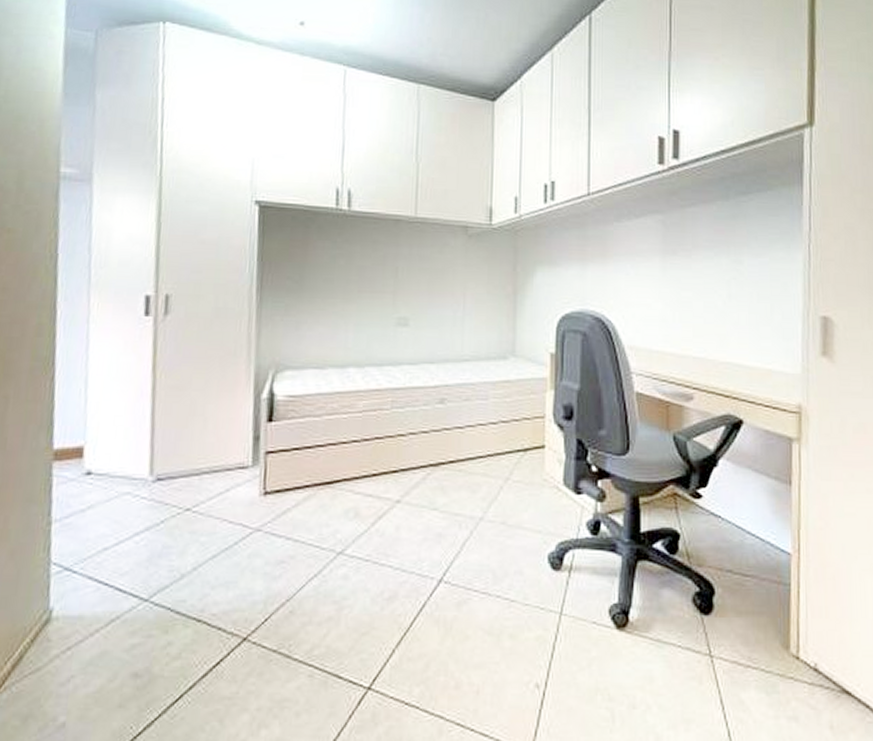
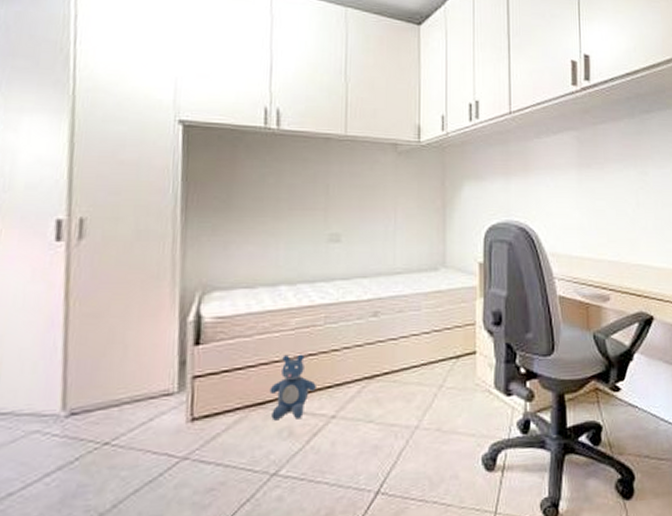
stuffed animal: none [337,436,382,501] -> present [269,354,316,421]

